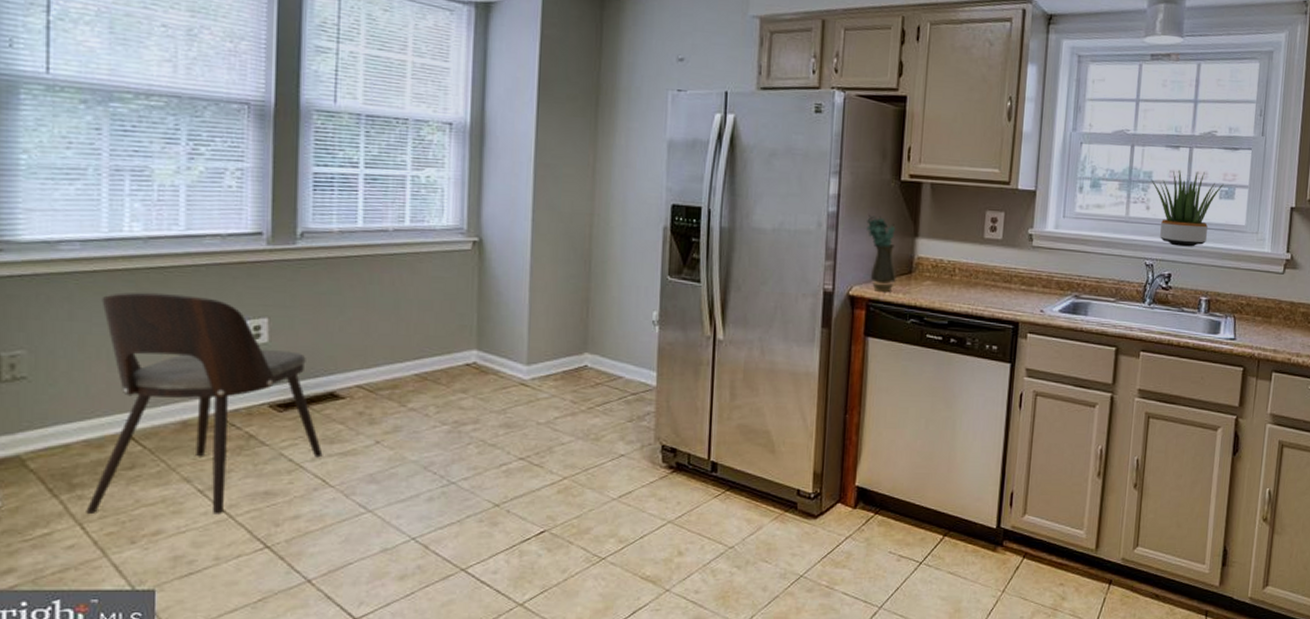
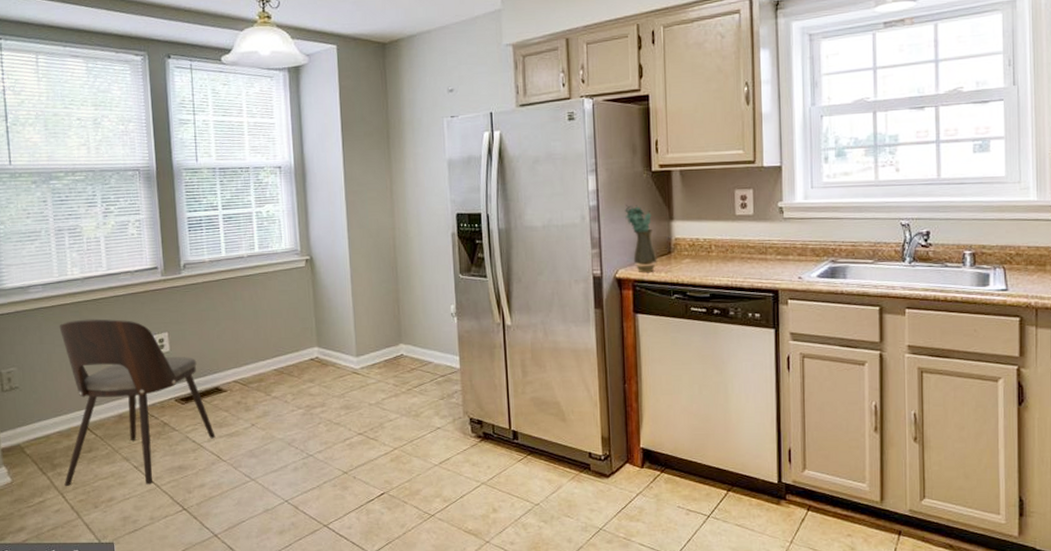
potted plant: present [1151,170,1224,247] -> none [898,128,977,204]

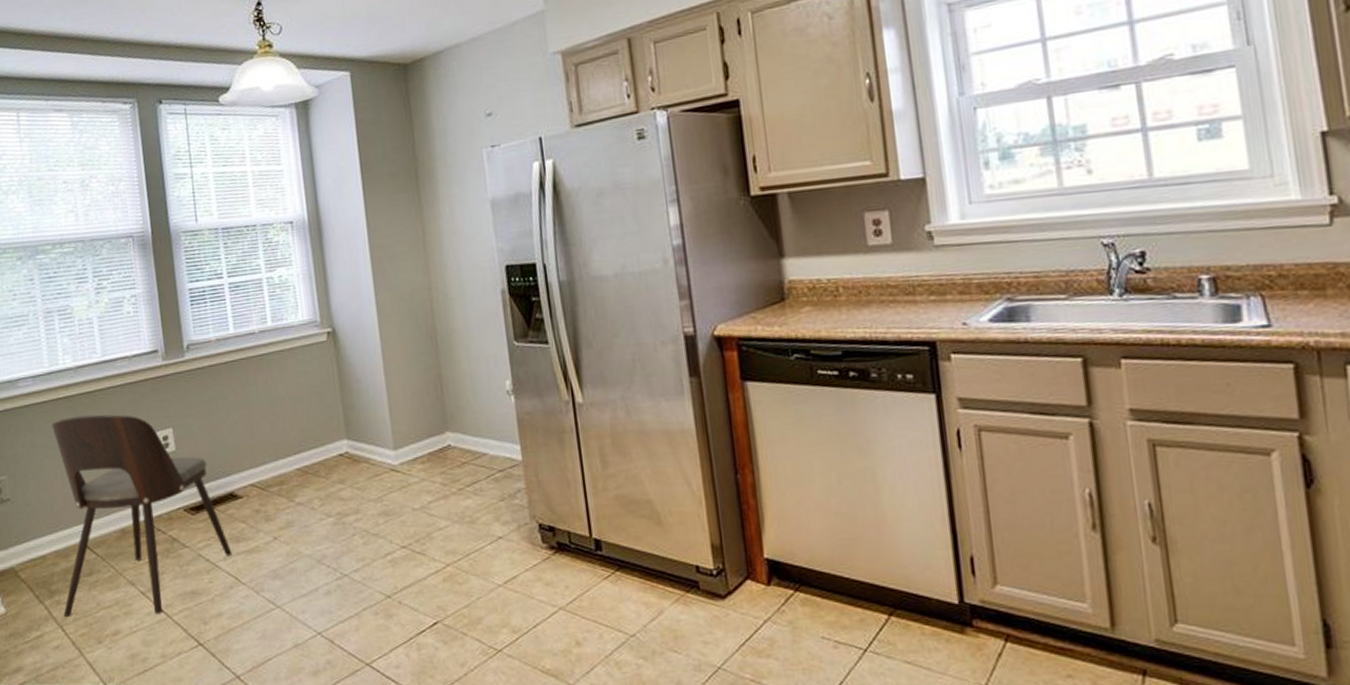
vase: present [625,204,657,272] -> none [719,240,768,327]

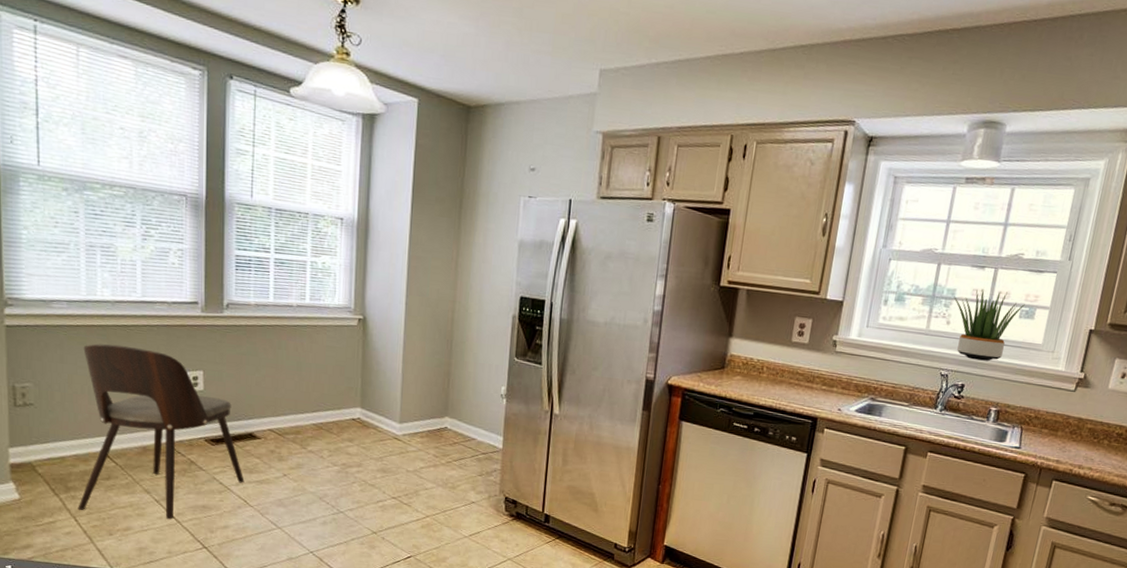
potted plant: none [1086,110,1201,215] -> present [954,289,1025,361]

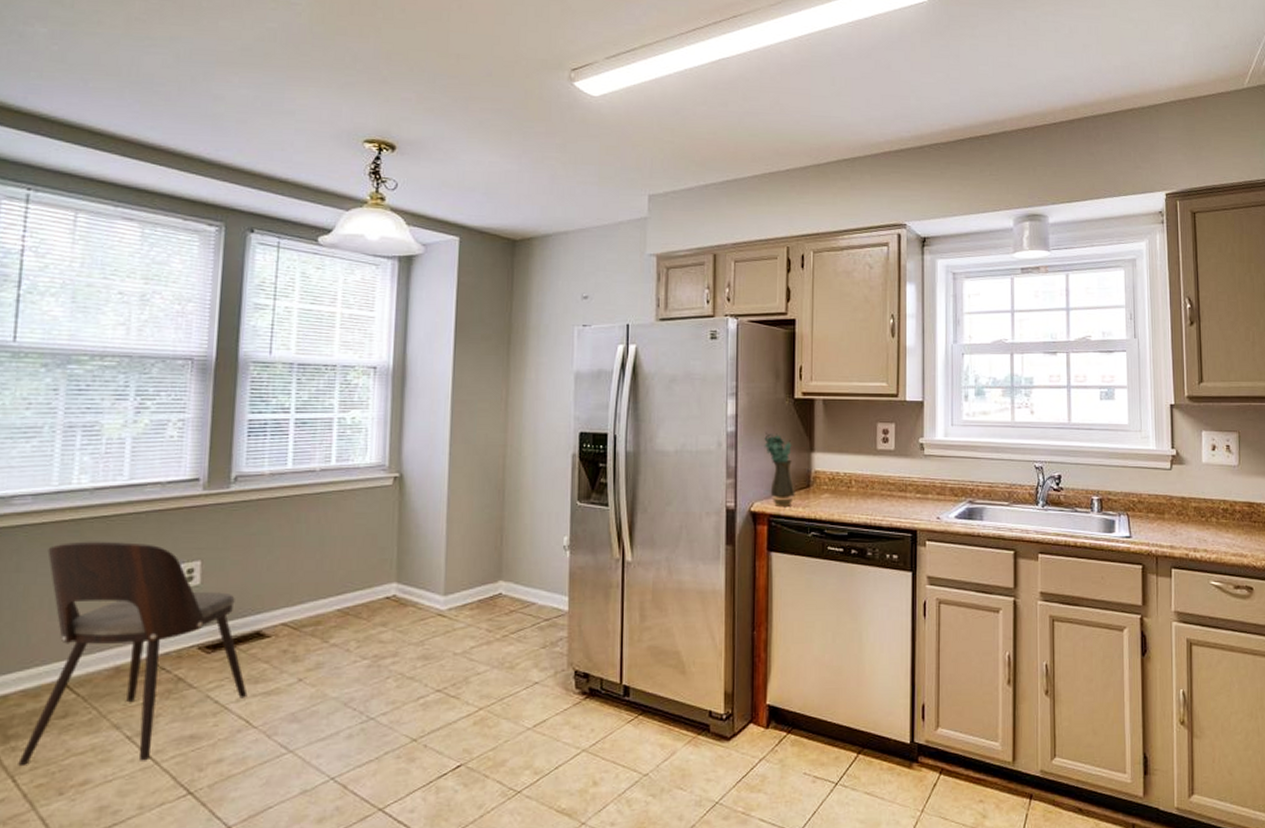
vase: none [686,314,713,384] -> present [764,432,795,506]
potted plant: present [954,289,1025,361] -> none [1032,375,1103,448]

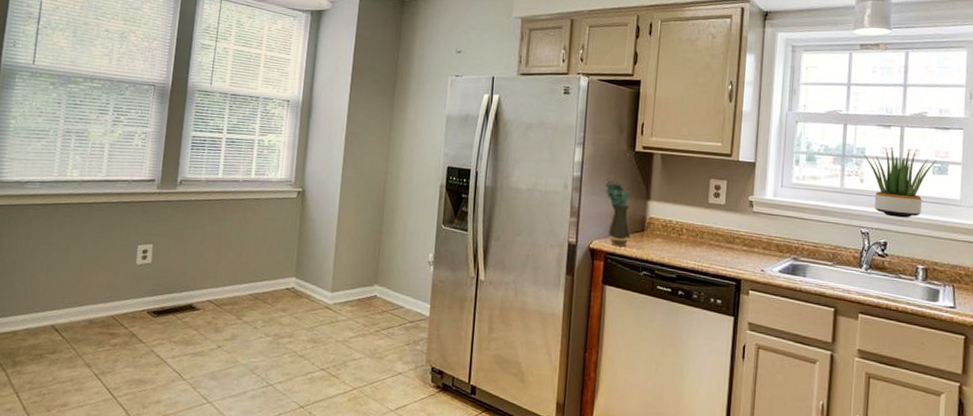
dining chair: present [18,541,248,765] -> none [21,220,181,394]
potted plant: none [1032,375,1103,448] -> present [864,147,936,218]

